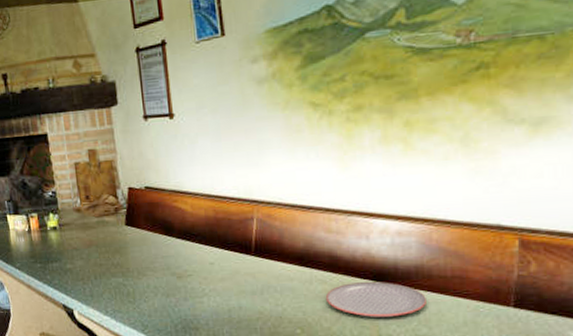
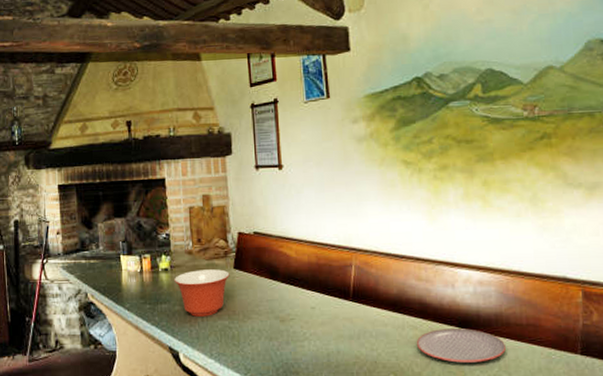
mixing bowl: none [63,226,122,275] -> present [173,269,230,317]

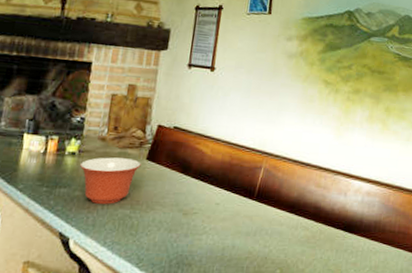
plate: present [416,328,506,363] -> none [305,231,379,262]

